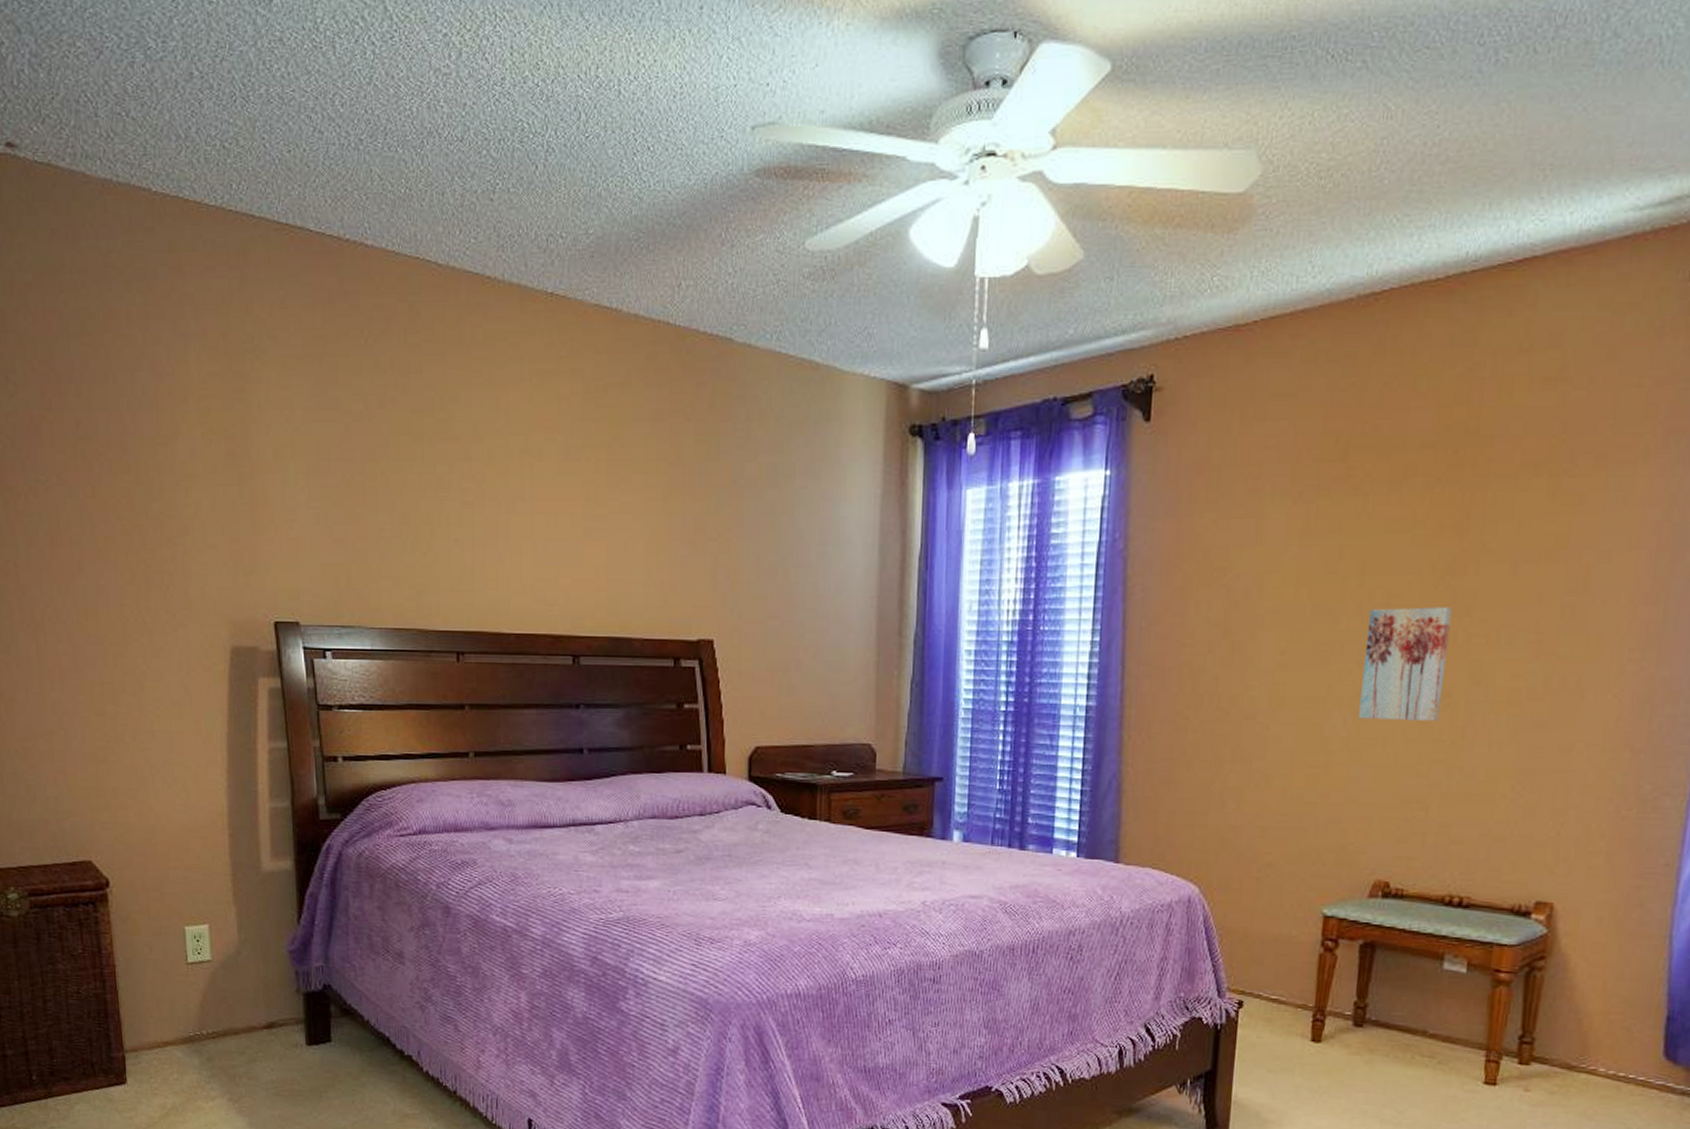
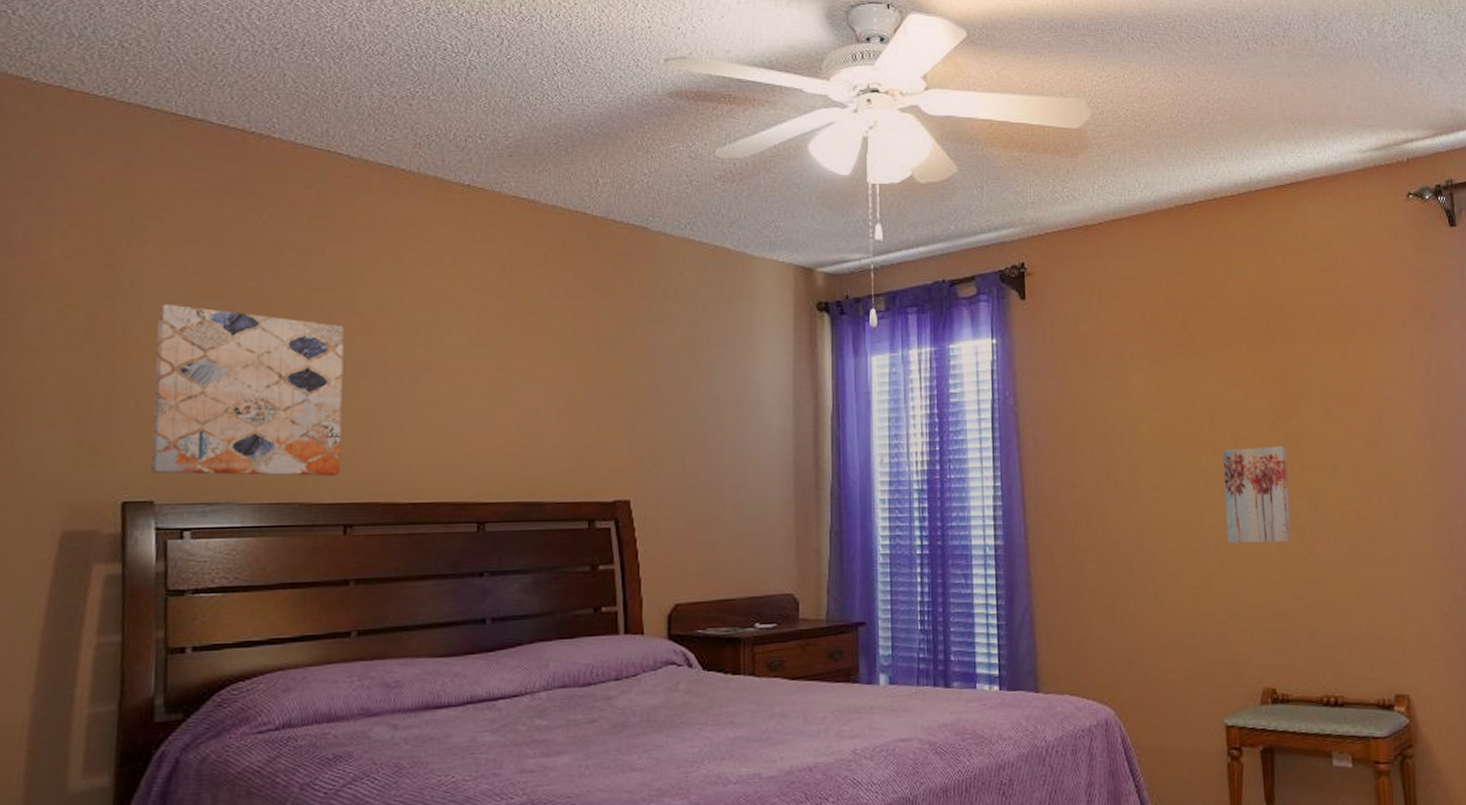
wall art: none [283,428,450,604] -> present [151,303,345,476]

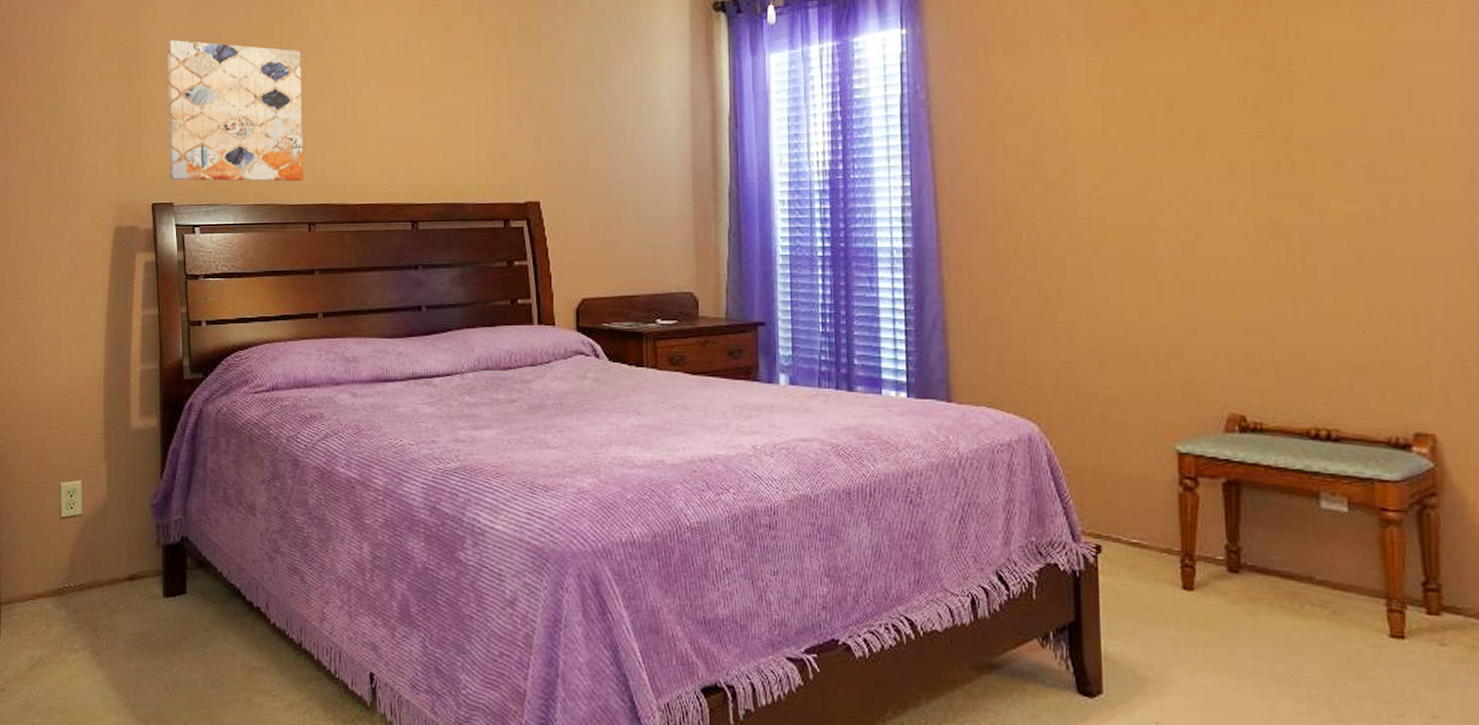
wall art: present [1222,446,1291,543] -> none [1183,136,1273,250]

